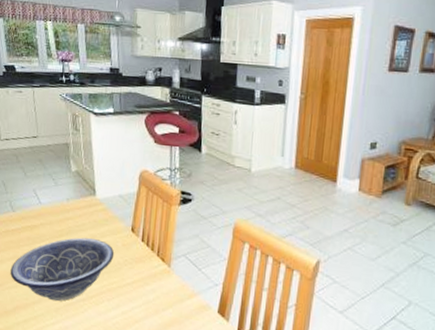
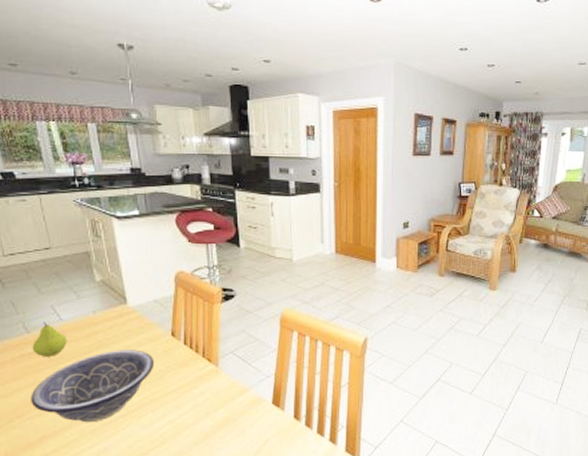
fruit: none [15,203,44,236] -> present [32,322,68,357]

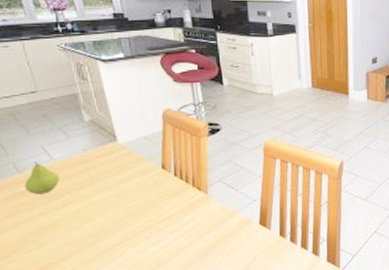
decorative bowl: present [31,350,155,423] -> none [26,183,147,253]

